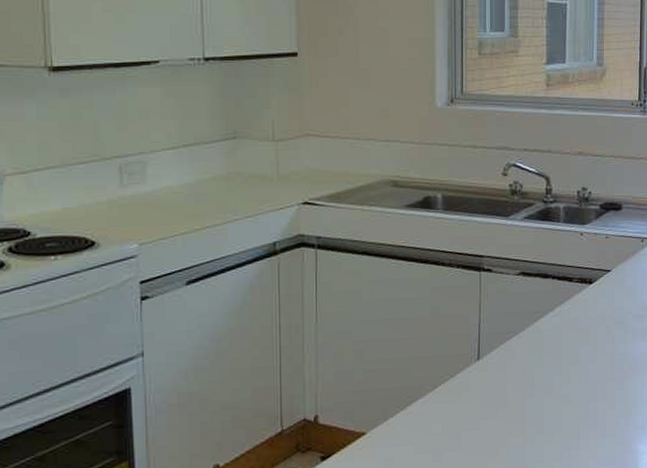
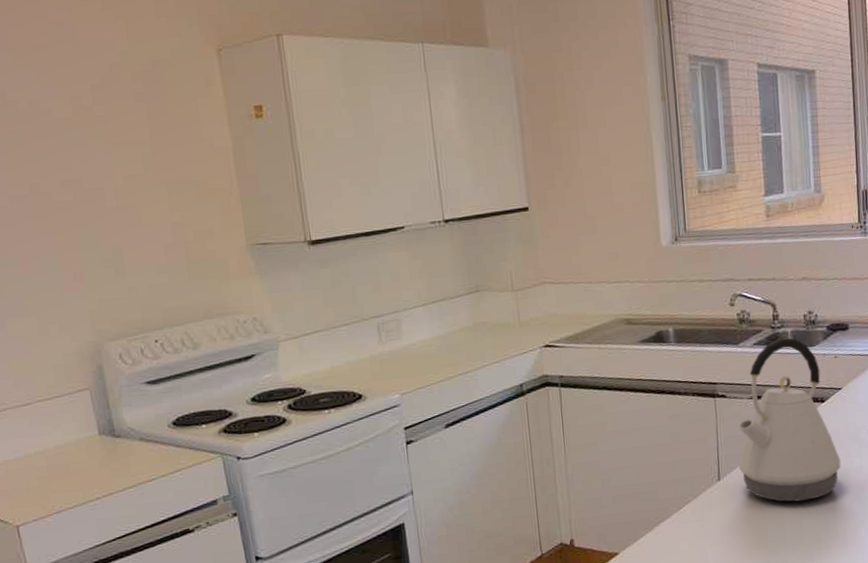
kettle: none [500,213,605,387] -> present [737,338,841,502]

